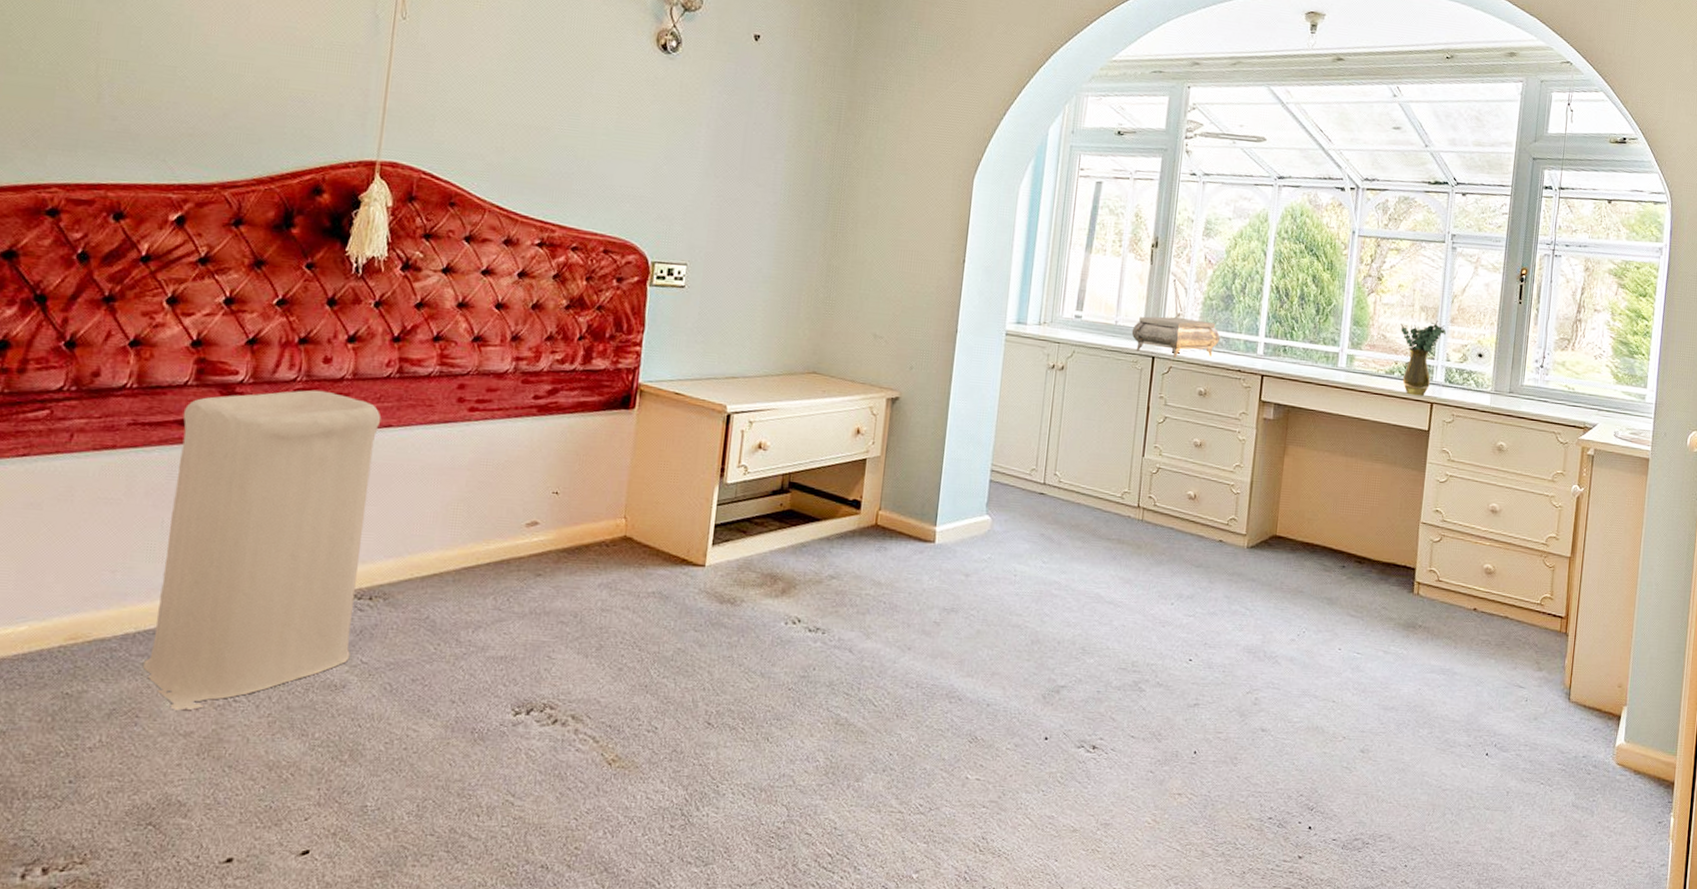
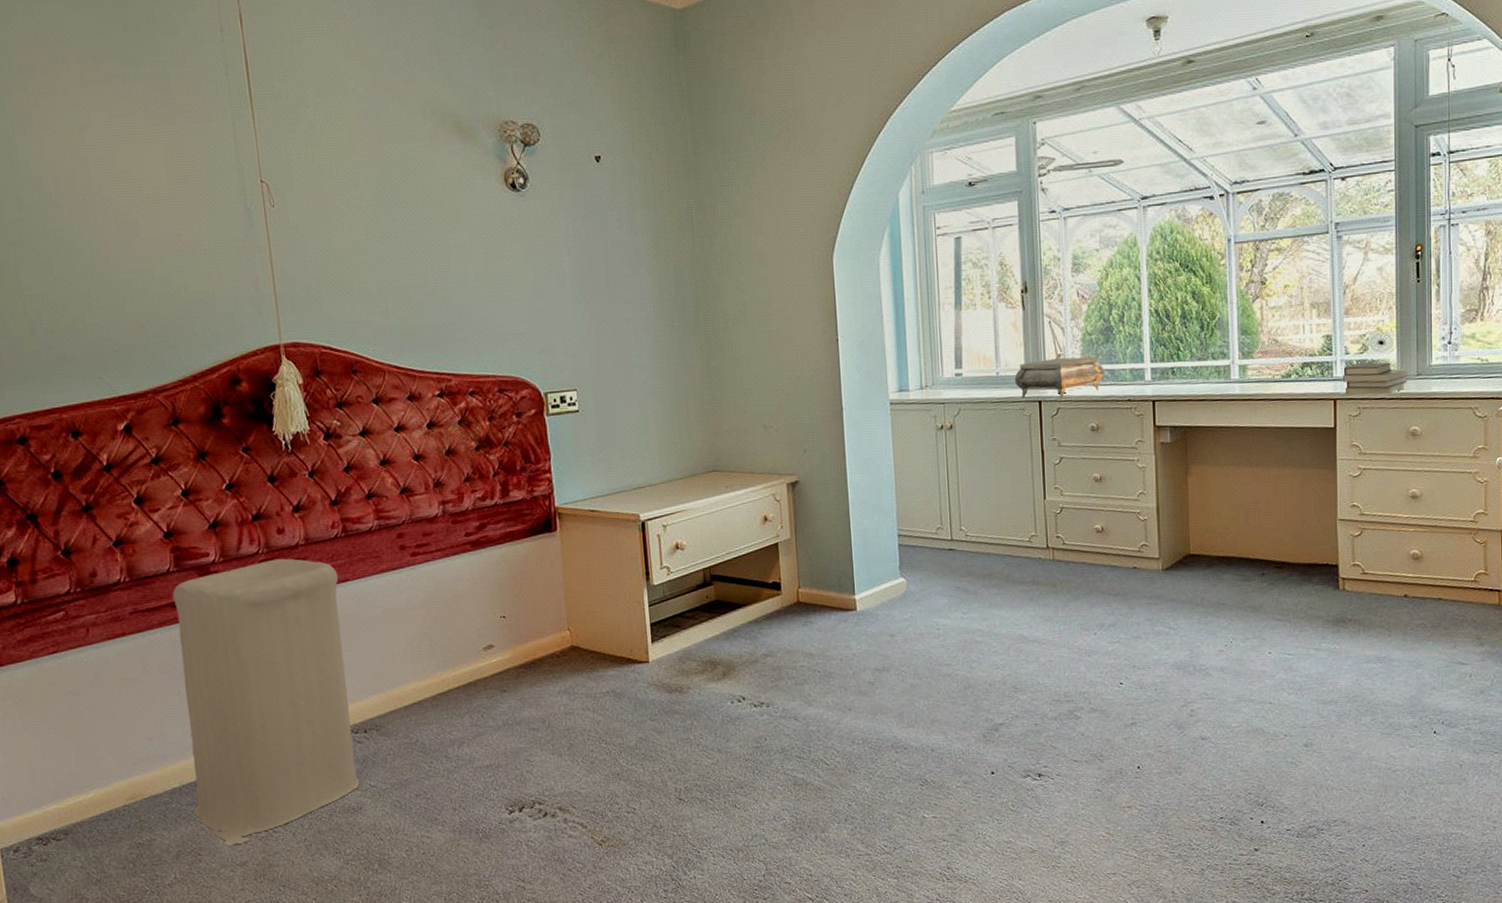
vase: present [1400,321,1446,396] -> none [1291,315,1341,395]
books: none [1441,371,1502,407] -> present [1343,362,1409,395]

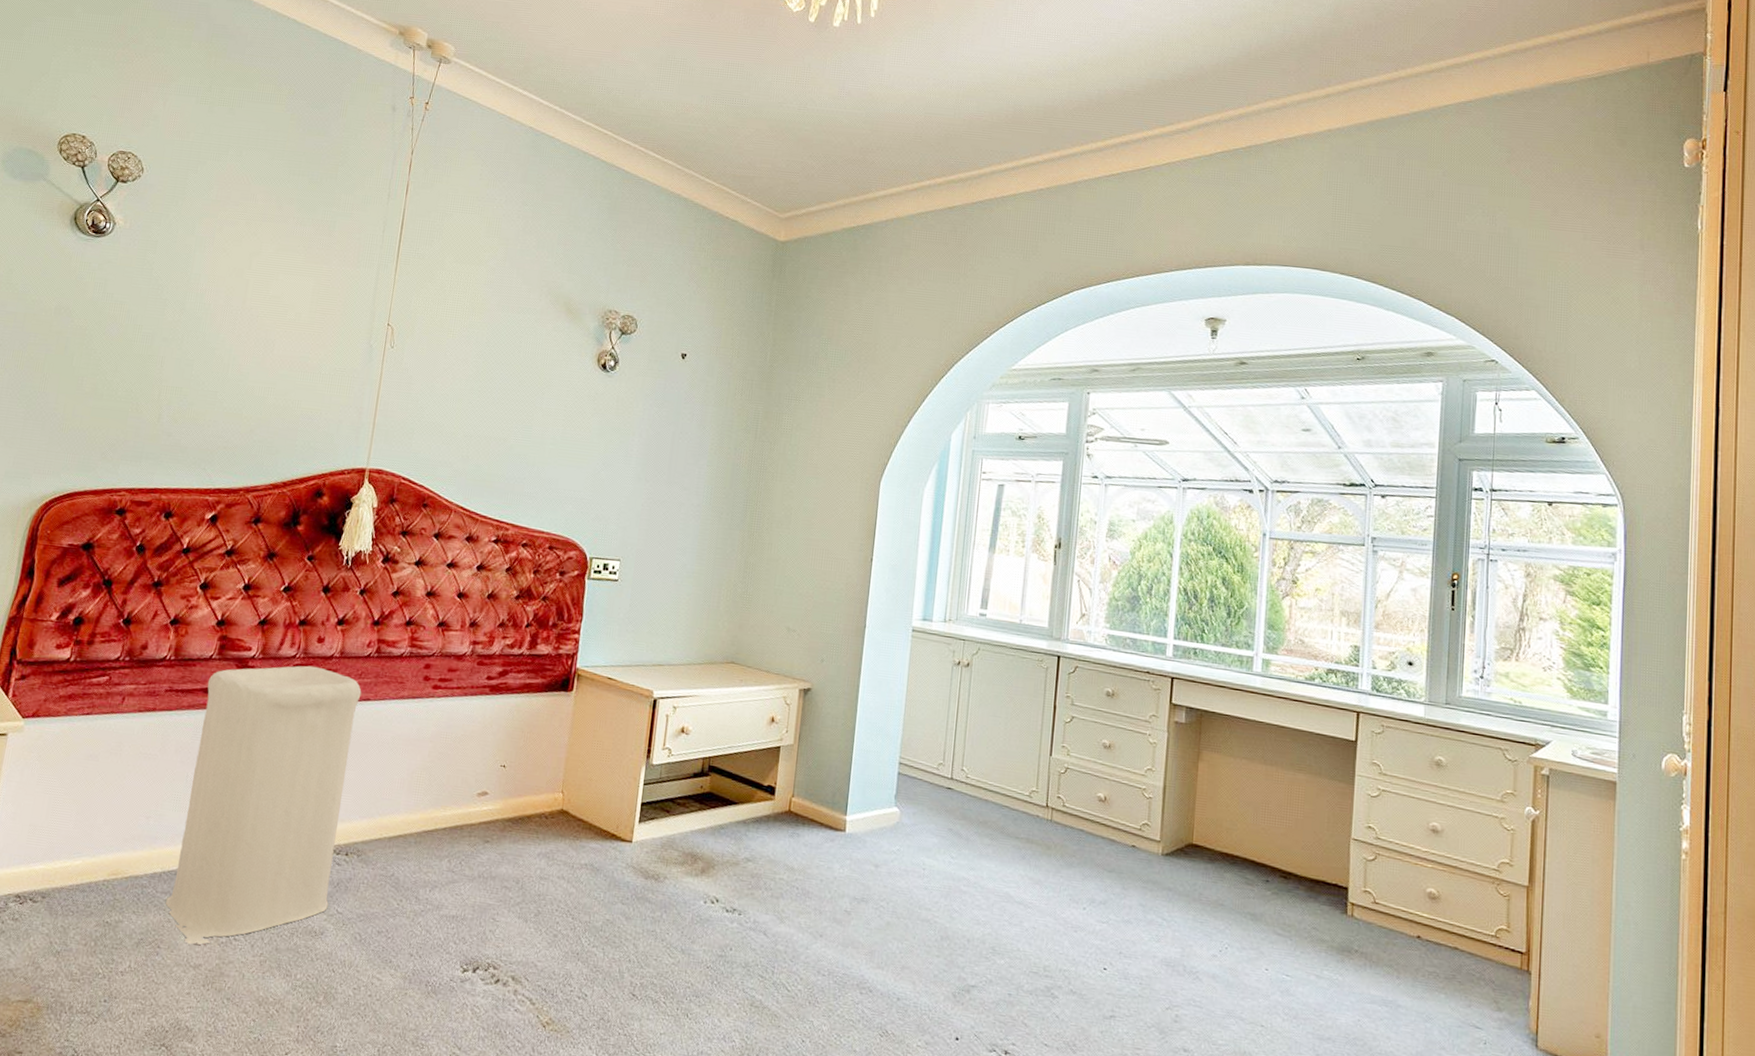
jewelry box: present [1014,357,1105,399] -> none [1036,615,1127,659]
books: present [1343,362,1409,395] -> none [1368,680,1438,719]

